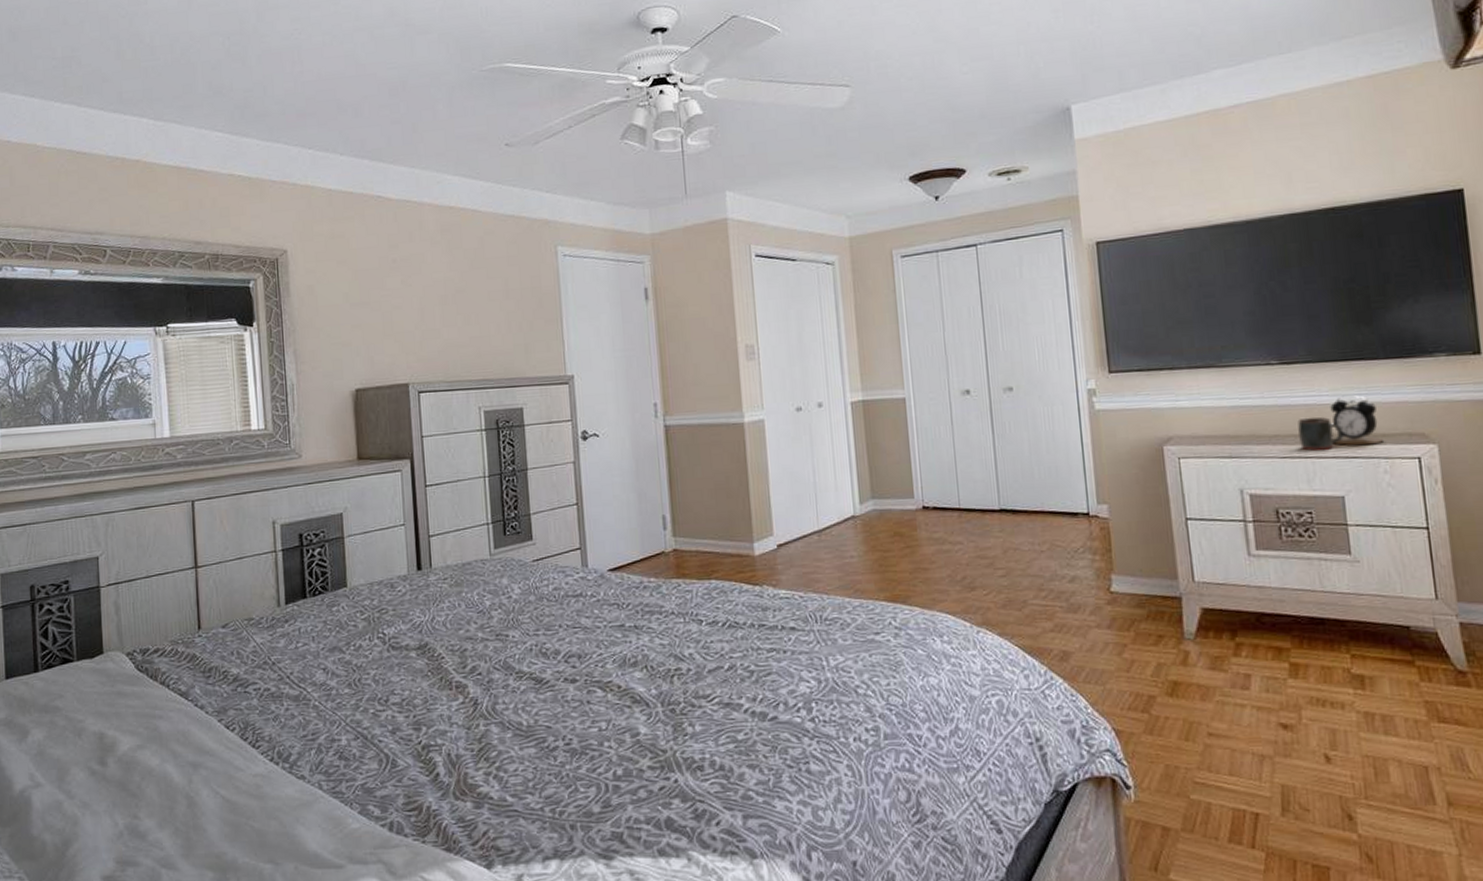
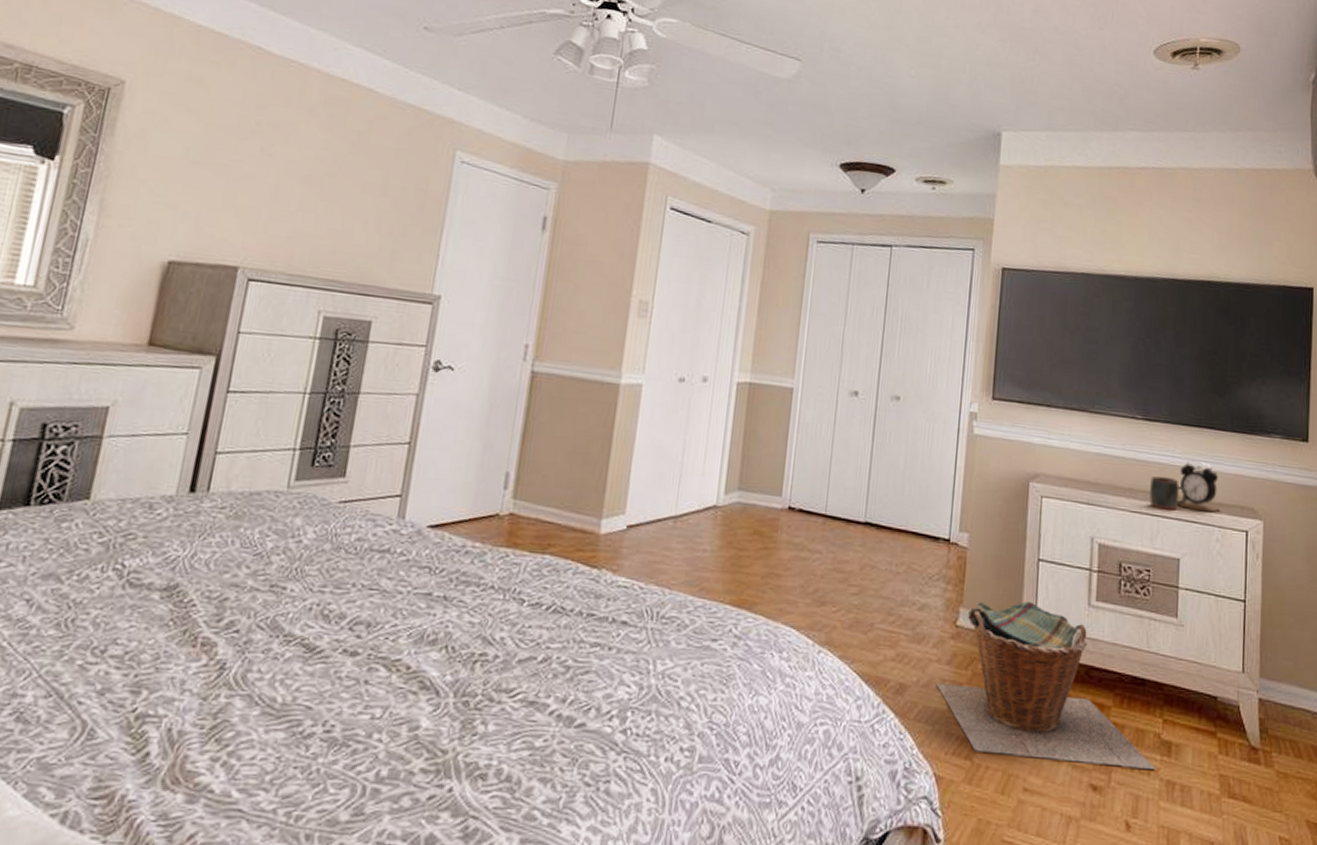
laundry basket: none [1100,559,1351,705] -> present [936,601,1156,769]

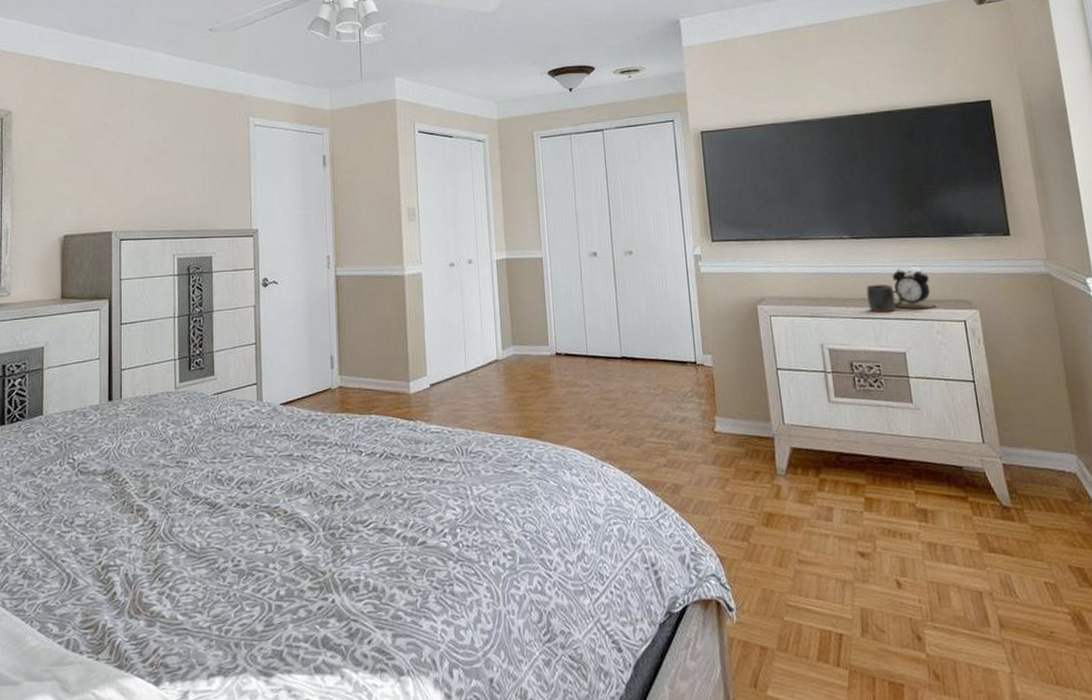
laundry basket: present [936,601,1156,769] -> none [706,404,916,535]

